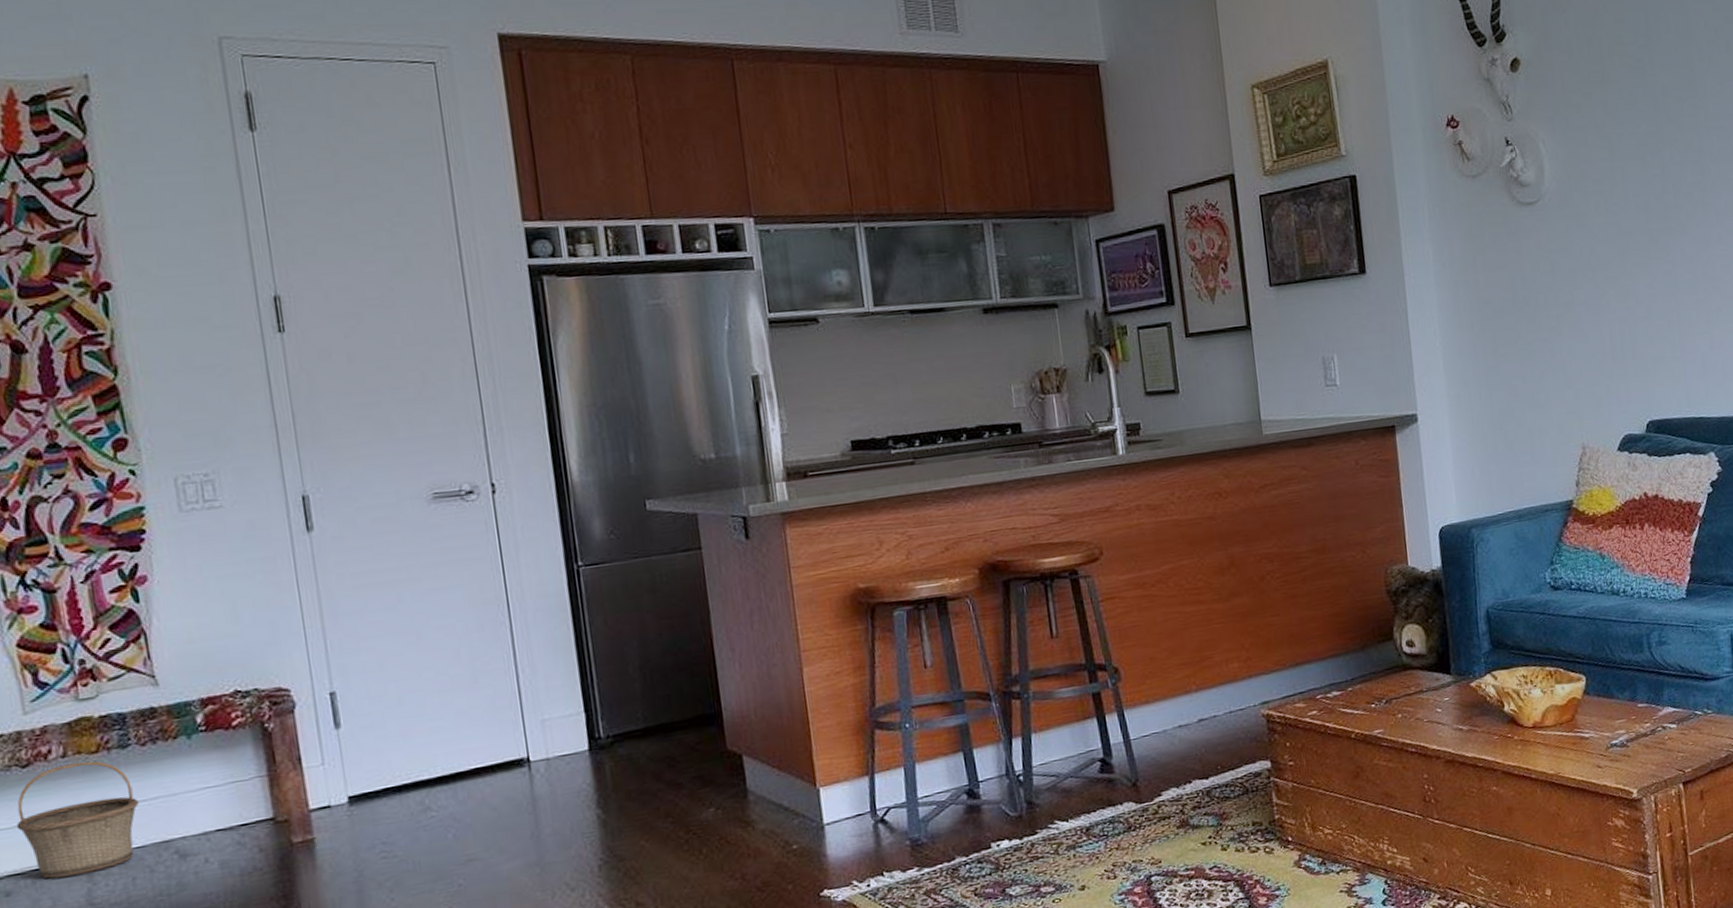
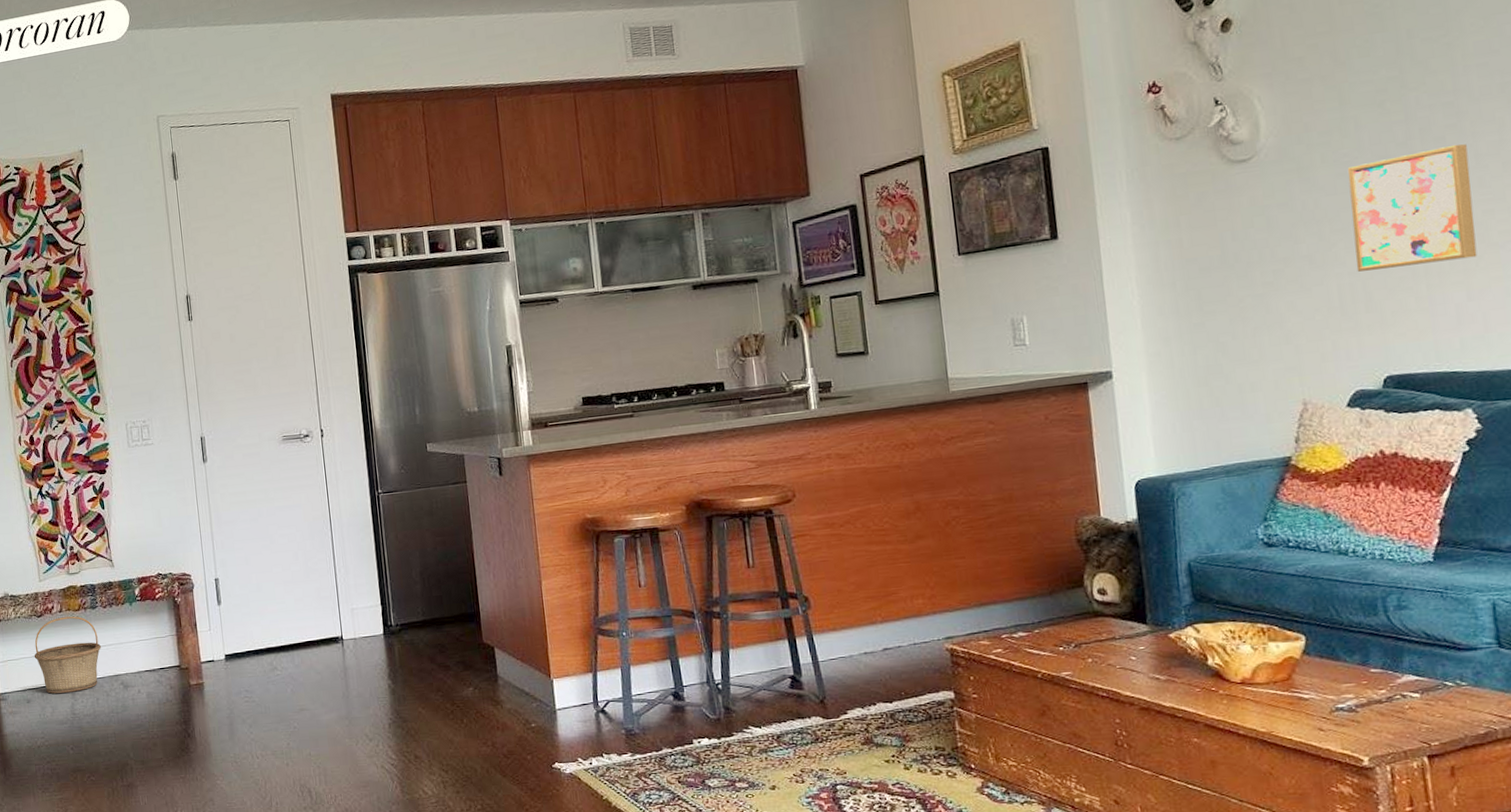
wall art: none [1616,201,1718,319] -> present [1347,144,1477,272]

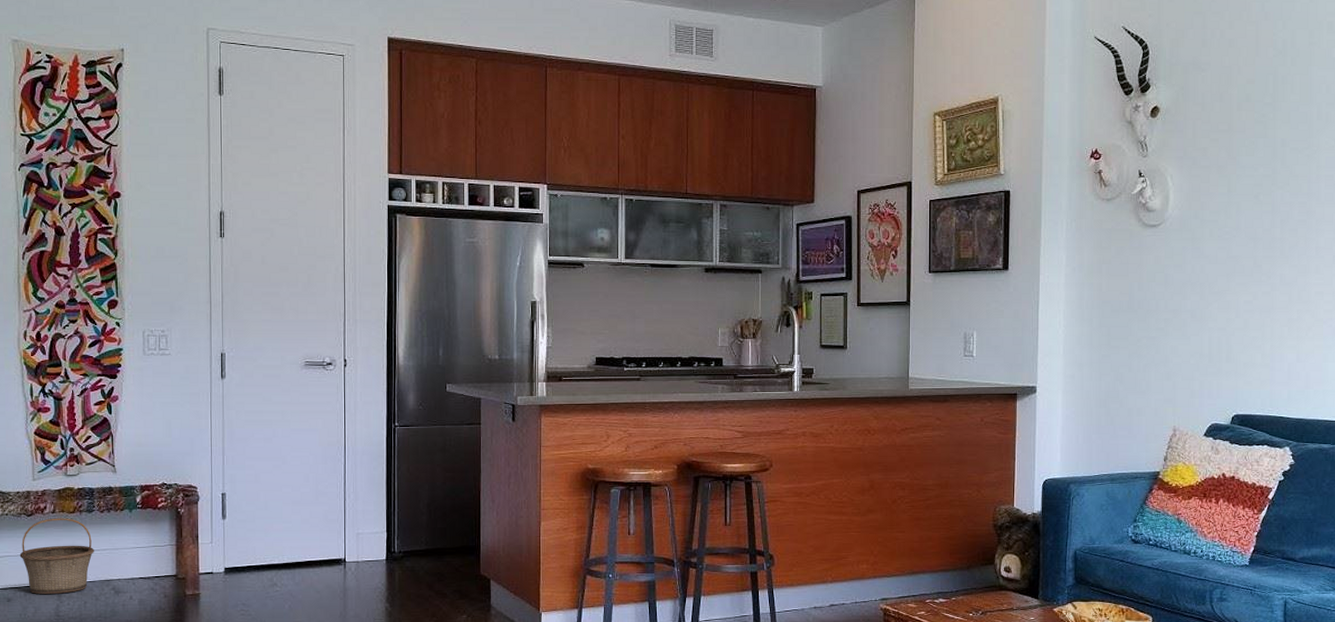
wall art: present [1347,144,1477,272] -> none [1224,236,1311,328]

